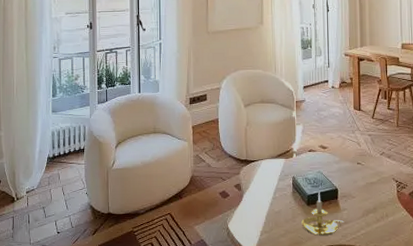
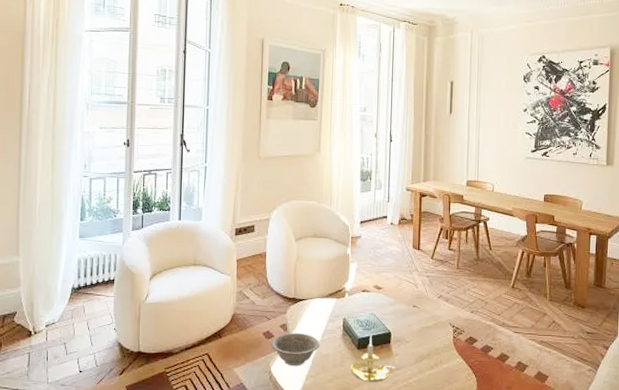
decorative bowl: none [227,191,272,223] -> present [270,332,320,367]

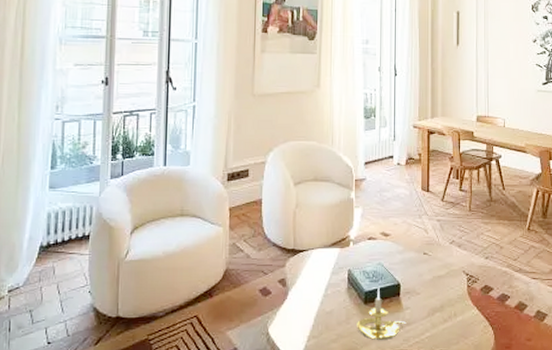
decorative bowl: present [270,332,320,367] -> none [268,287,323,327]

